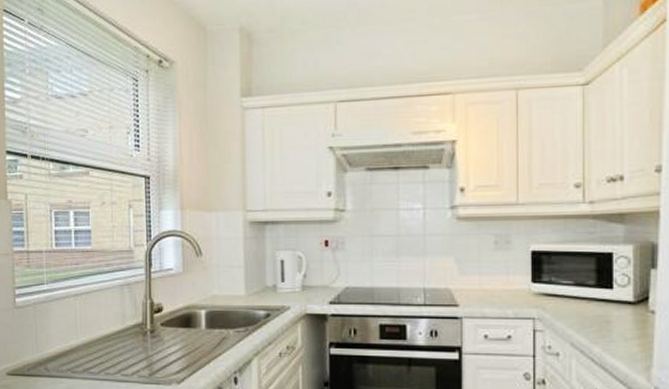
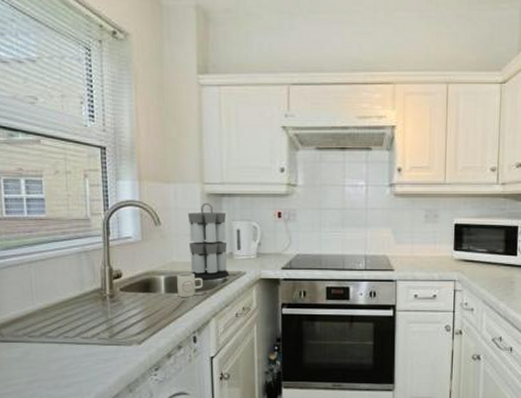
mug: none [217,307,245,335] -> present [176,272,204,298]
spice rack: none [229,231,272,315] -> present [187,202,228,280]

